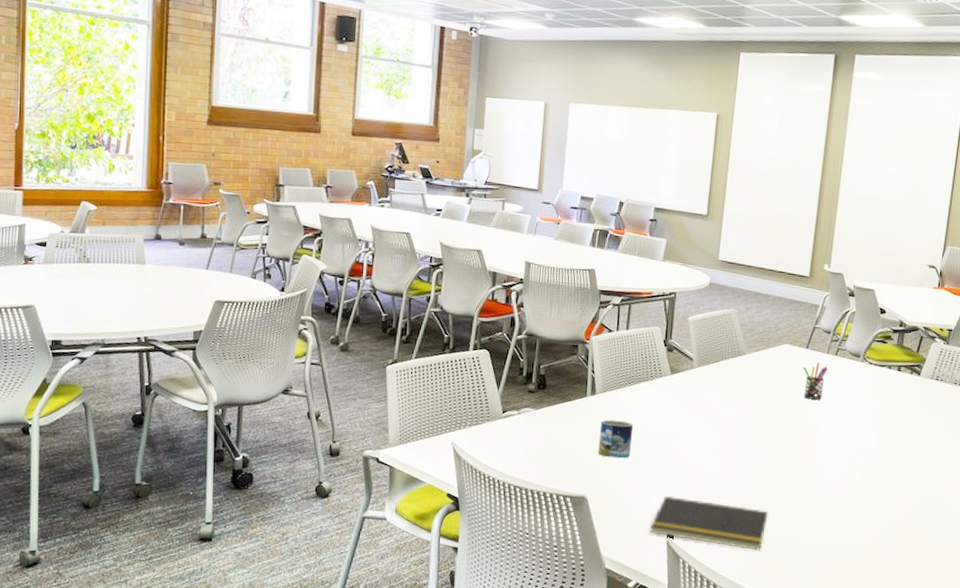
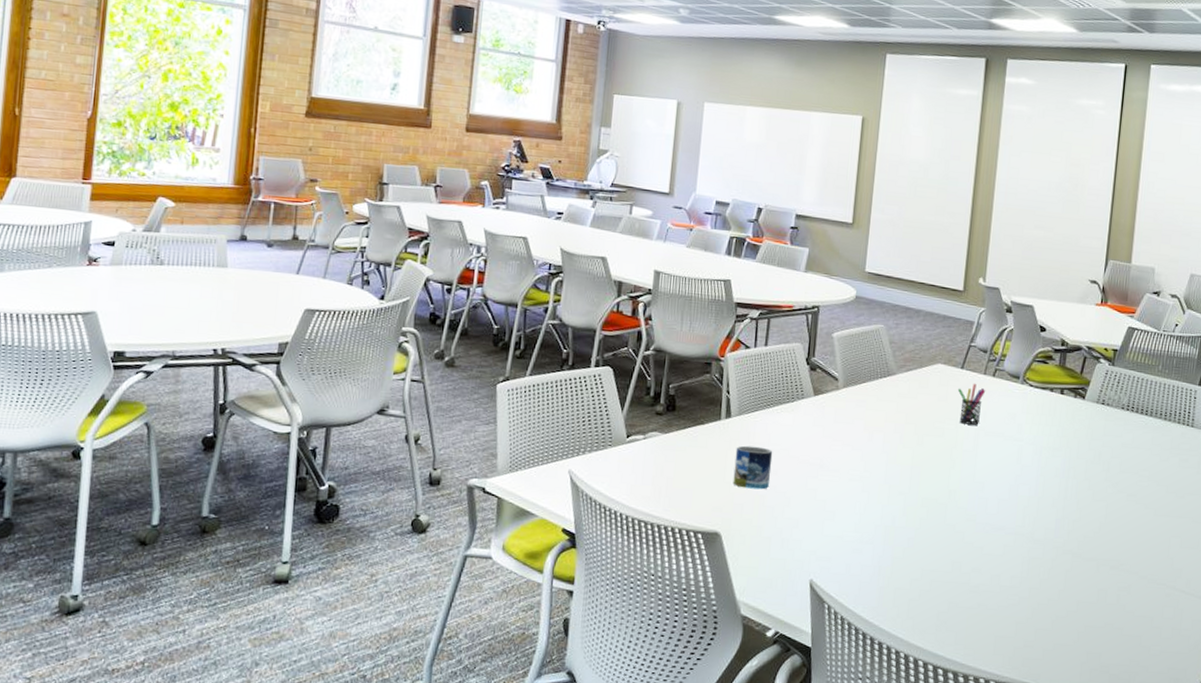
notepad: present [649,496,769,551] -> none [790,532,923,595]

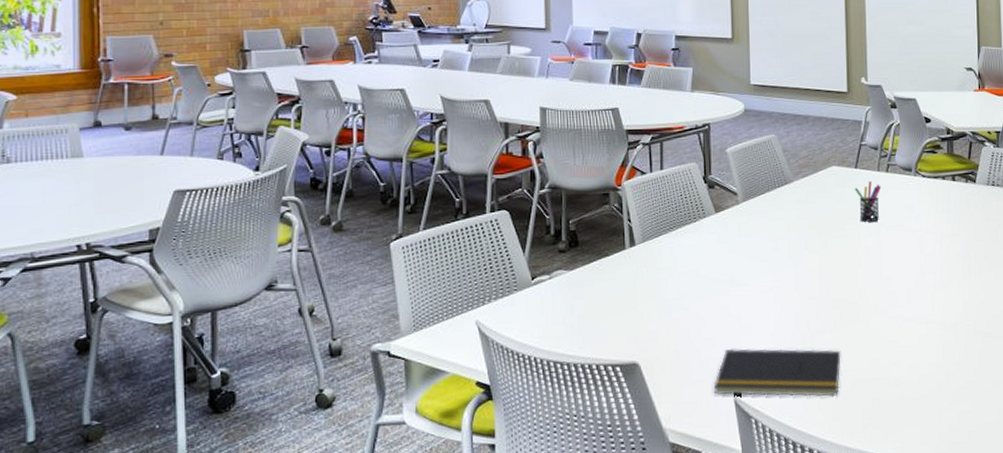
mug: present [733,445,773,490] -> none [644,271,683,315]
notepad: none [790,532,923,595] -> present [713,348,841,397]

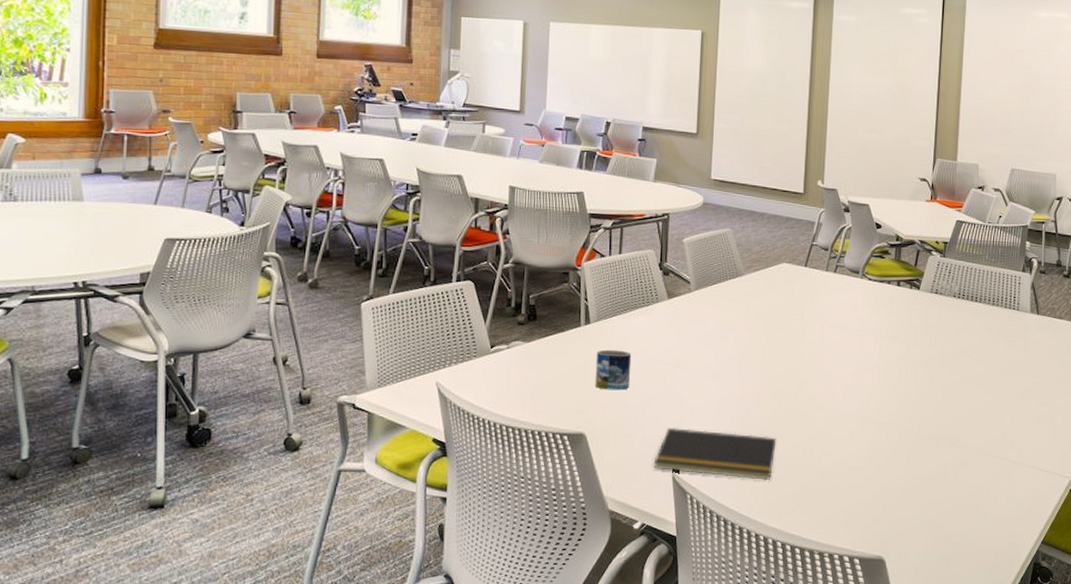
mug: none [644,271,683,315] -> present [595,349,632,391]
pen holder: present [854,181,882,222] -> none [802,280,829,319]

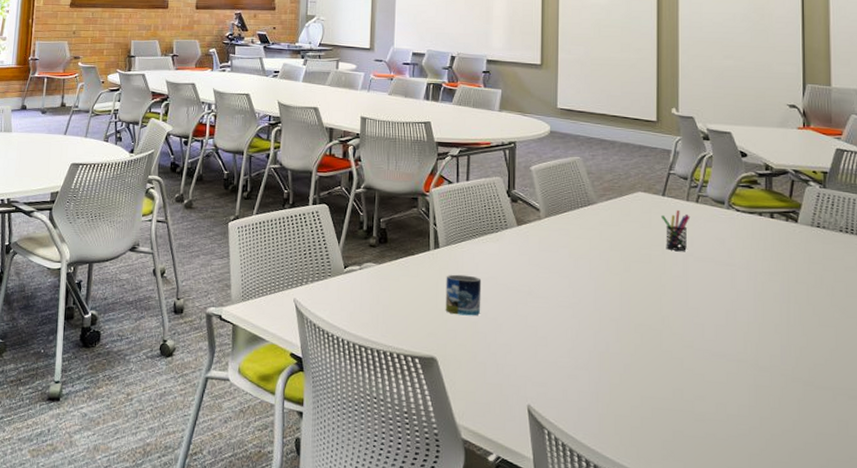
notepad: present [653,428,777,481] -> none [507,358,641,423]
pen holder: none [802,280,829,319] -> present [660,210,690,251]

